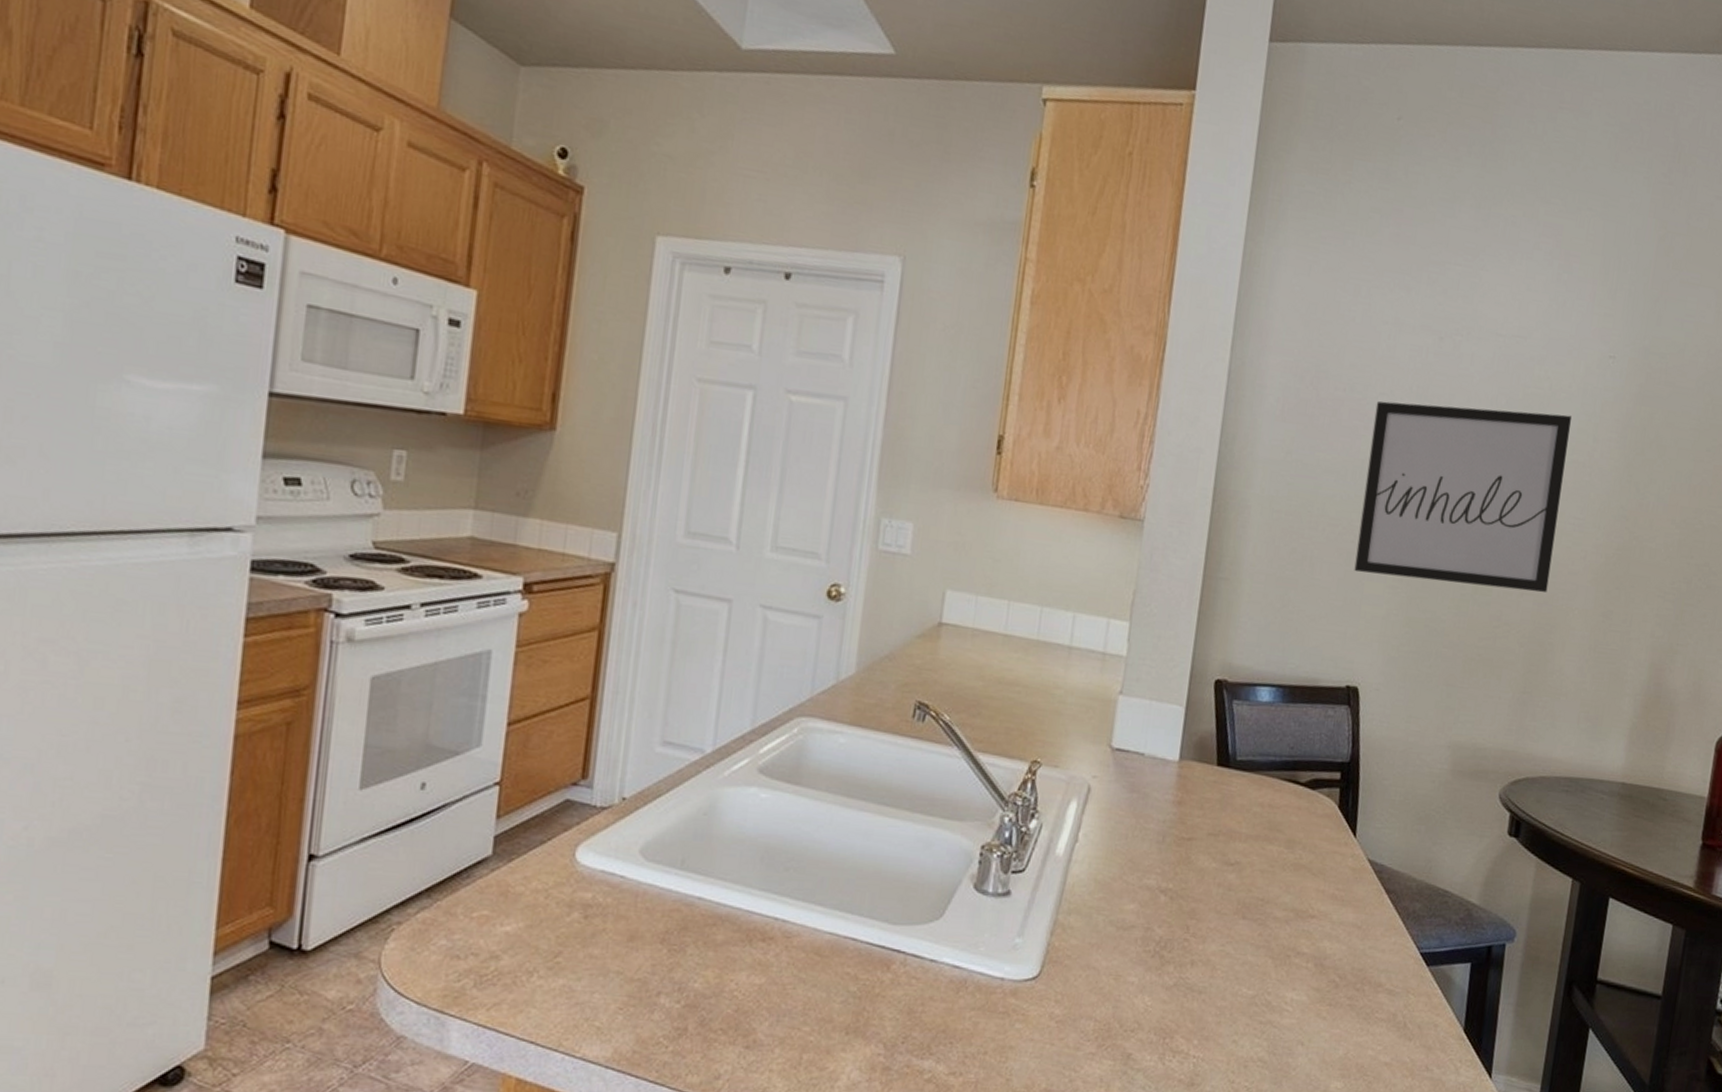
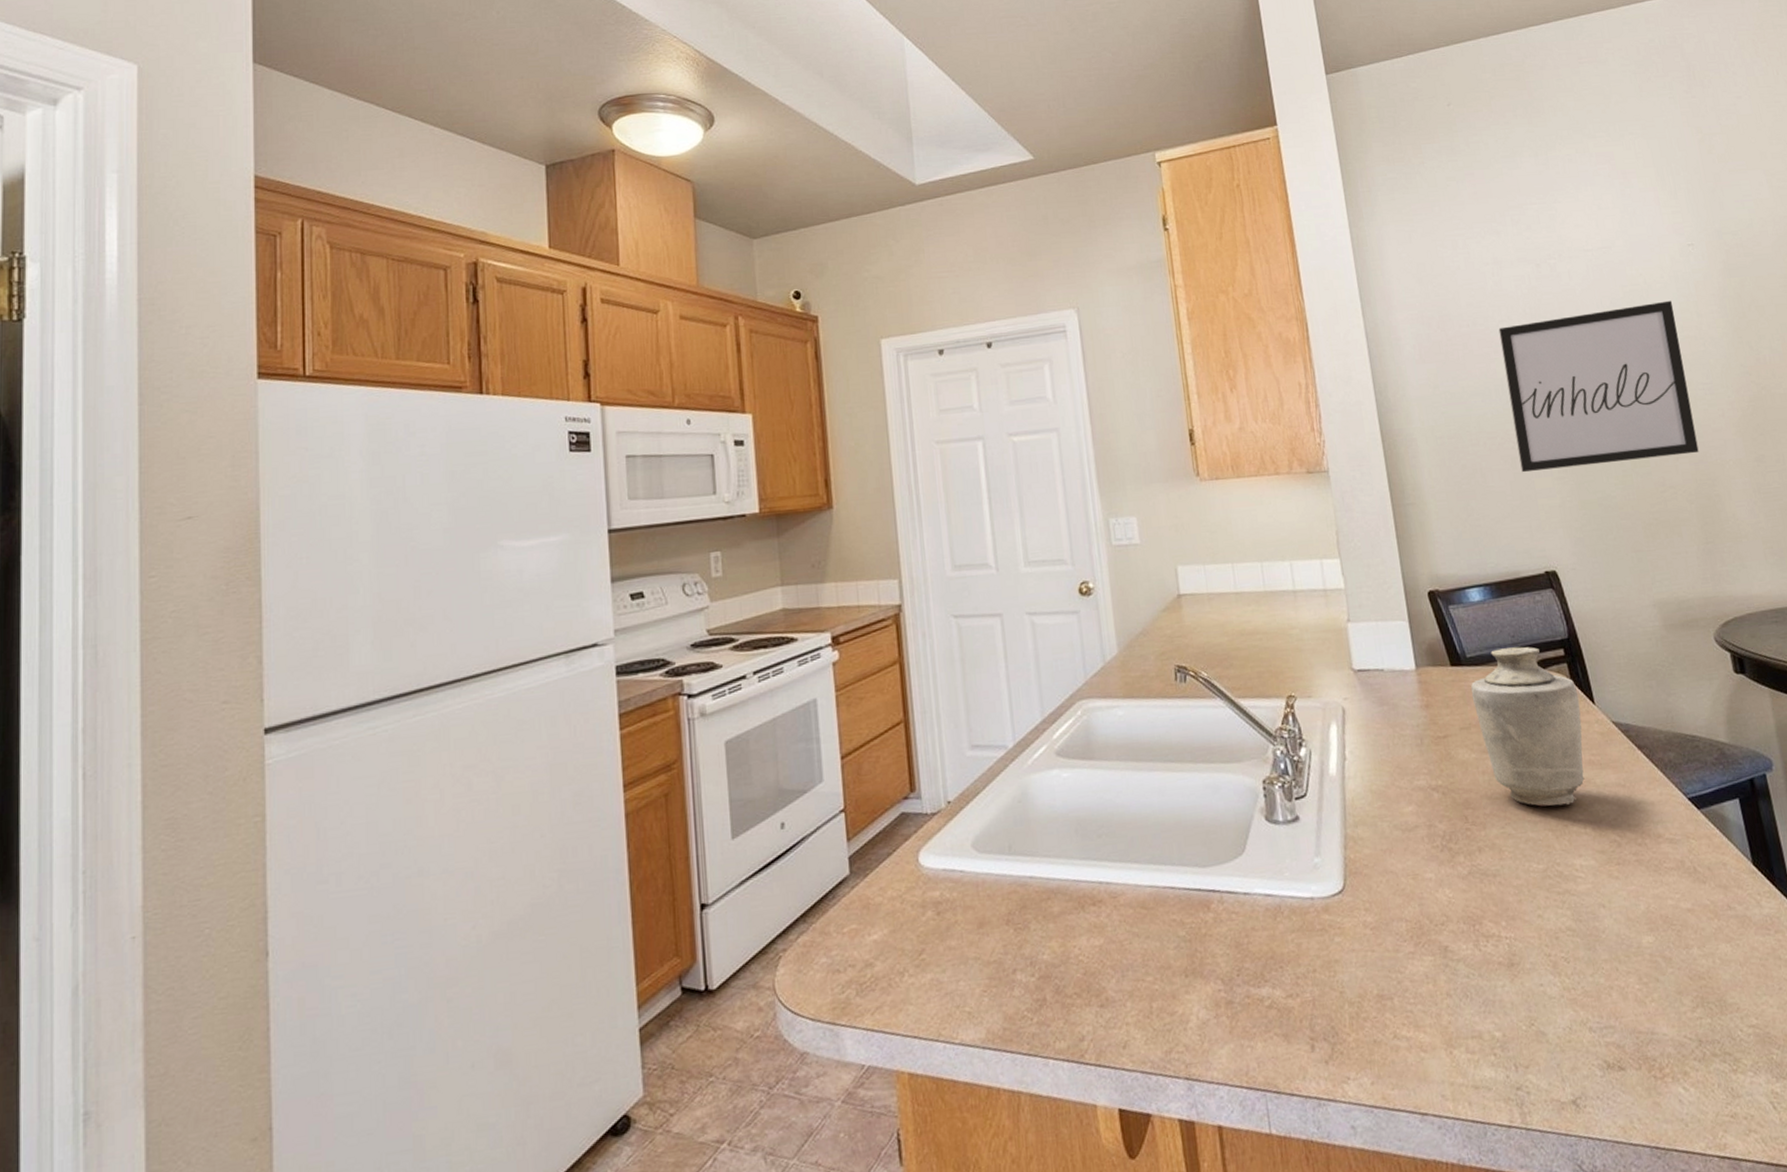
vase: none [1228,758,1342,935] -> present [1470,646,1585,807]

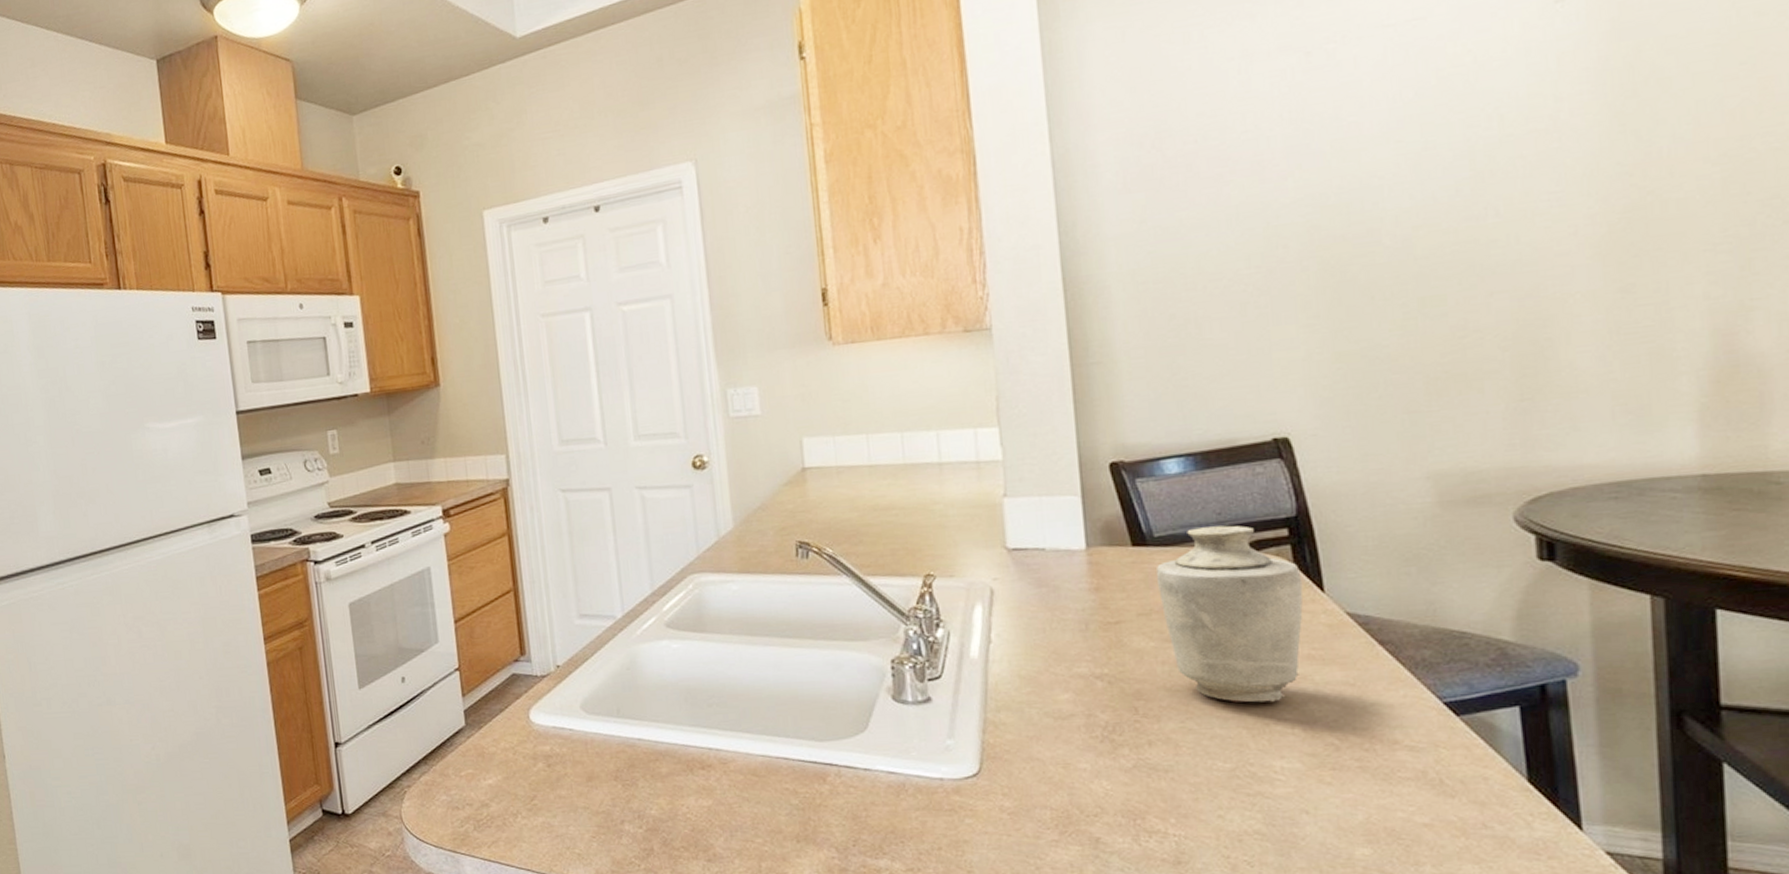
wall art: present [1498,300,1699,473] -> none [1239,82,1528,321]

